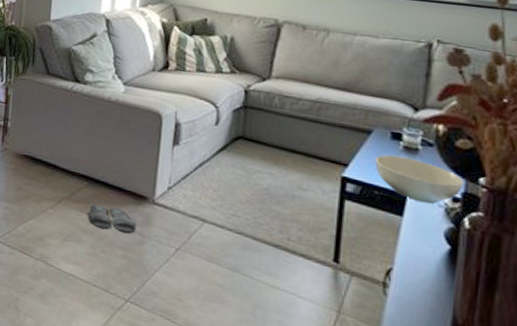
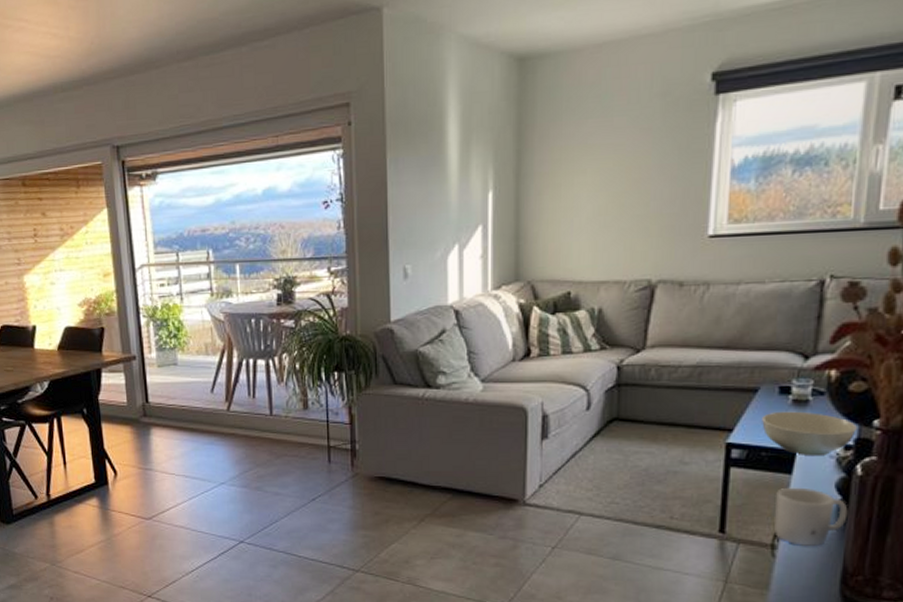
slippers: present [86,204,137,233] -> none [453,515,508,541]
mug: none [385,228,457,292] -> present [773,487,848,546]

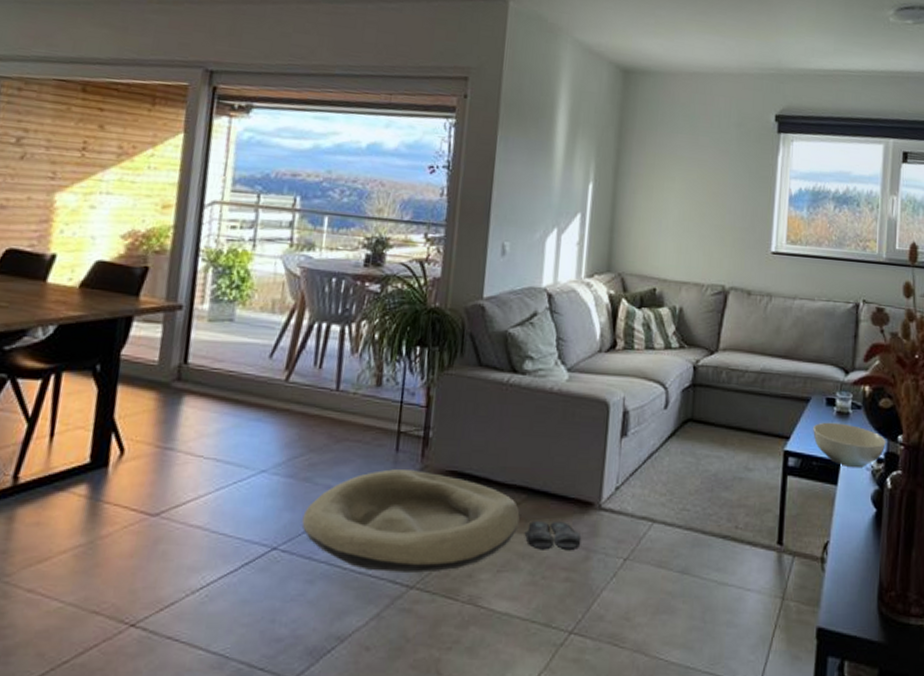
dog bed: none [259,478,447,560] -> present [301,469,520,573]
slippers: none [453,515,508,541] -> present [524,520,582,550]
mug: present [773,487,848,546] -> none [822,498,882,560]

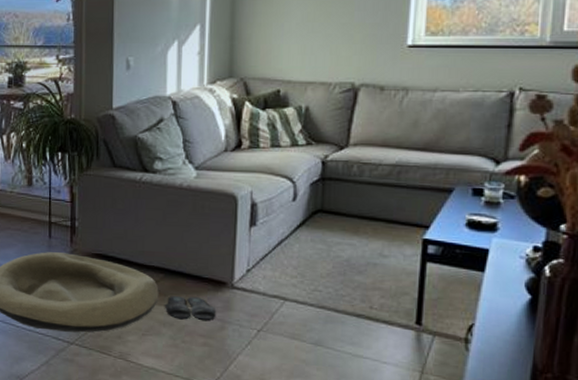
bowl: present [813,422,886,467] -> none [456,212,545,255]

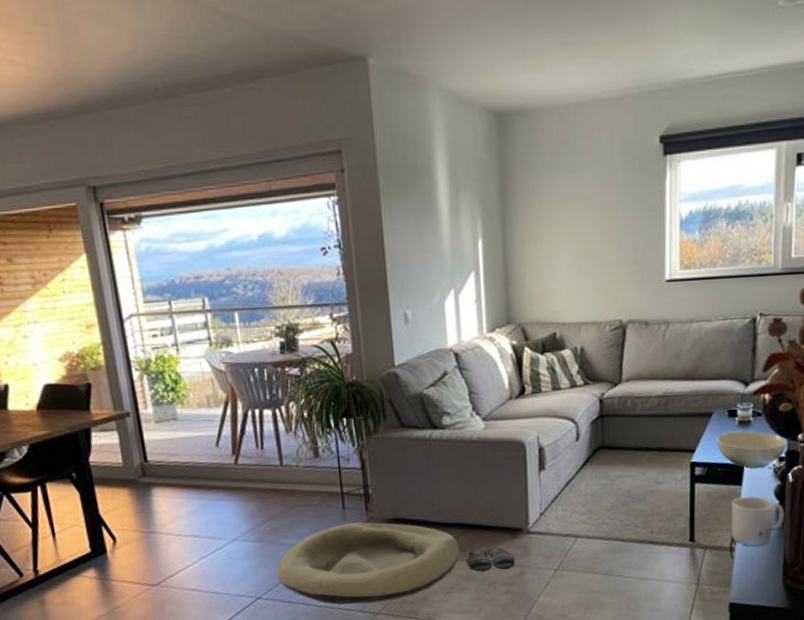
bowl: none [456,212,545,255] -> present [717,431,787,468]
mug: none [467,284,537,342] -> present [730,496,785,546]

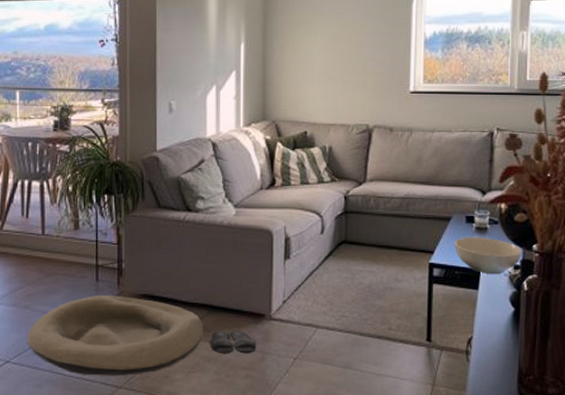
mug: present [730,496,785,546] -> none [467,301,520,351]

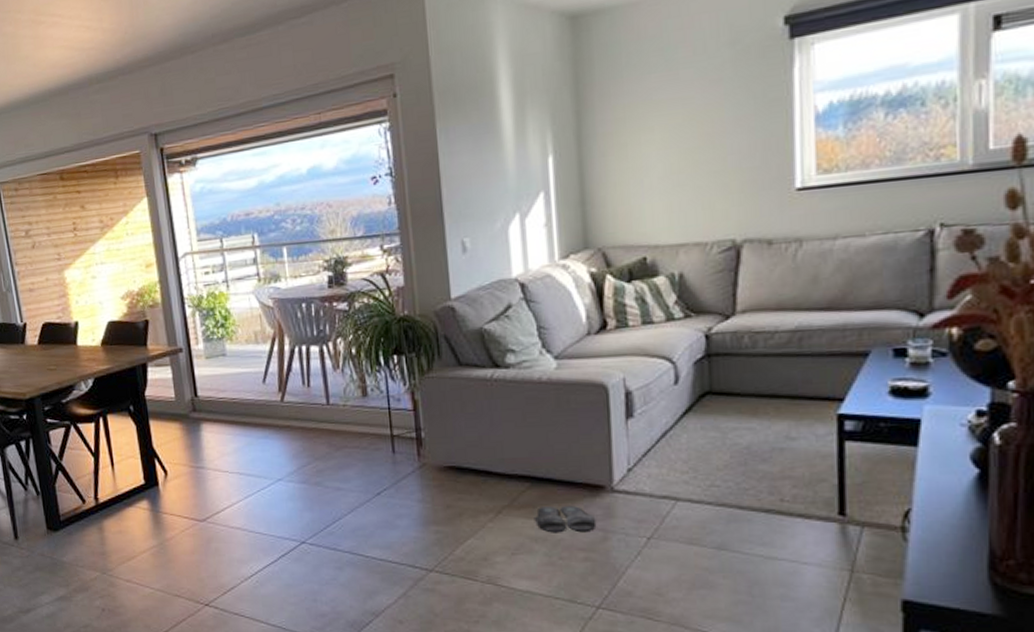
dog bed: present [27,295,204,376] -> none [321,468,527,558]
bowl: present [455,237,522,274] -> none [877,375,989,424]

